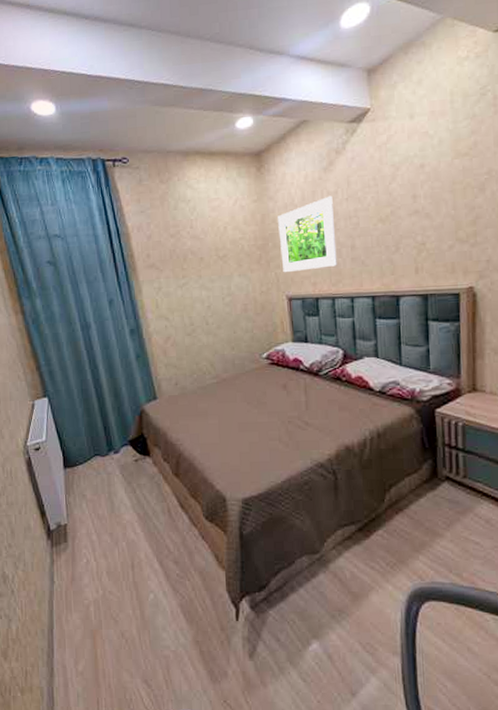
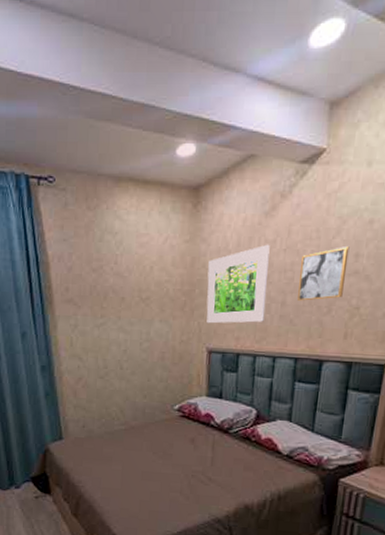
wall art: none [364,190,408,243] -> present [298,247,350,301]

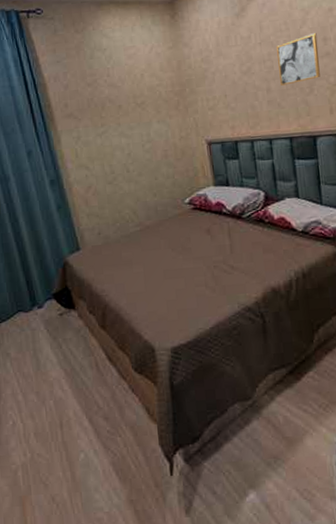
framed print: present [206,244,270,324] -> none [193,40,254,118]

